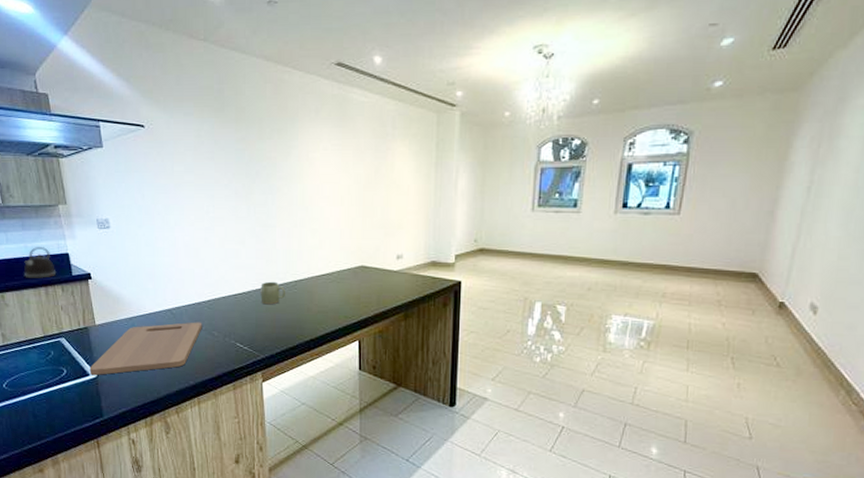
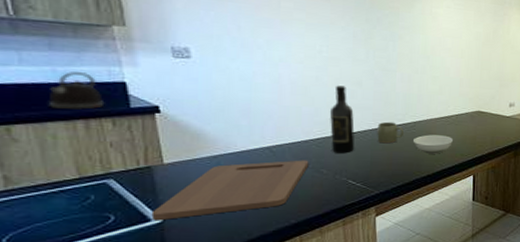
wine bottle: none [217,245,241,315] -> present [329,85,355,153]
bowl: none [295,294,336,316] -> present [413,134,454,154]

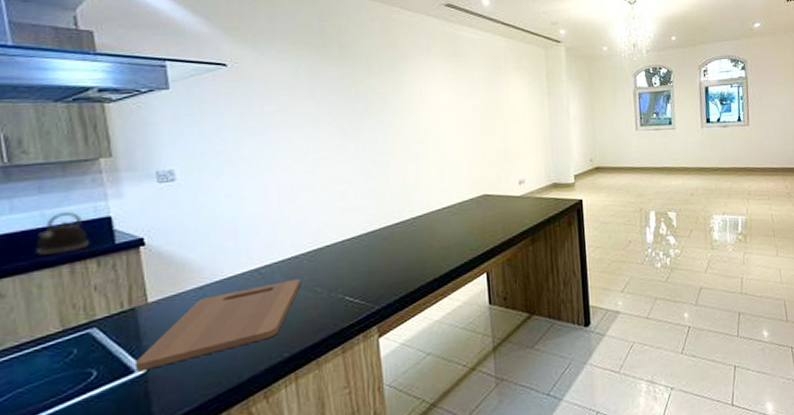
wine bottle: present [329,85,355,153] -> none [320,187,350,266]
mug: present [377,121,403,144] -> none [373,221,402,248]
bowl: present [413,134,454,154] -> none [414,228,460,253]

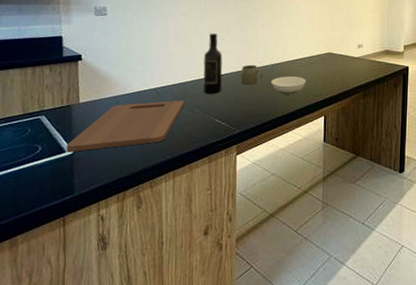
kettle: present [37,212,90,257] -> none [13,30,47,60]
wine bottle: none [320,187,350,266] -> present [203,33,223,94]
mug: none [373,221,402,248] -> present [240,64,263,85]
bowl: none [414,228,460,253] -> present [271,76,307,95]

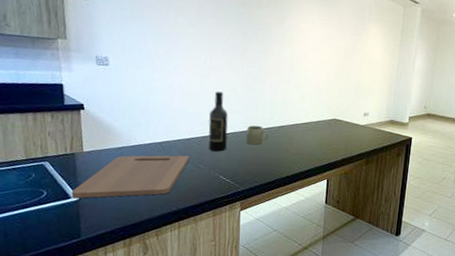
bowl: present [271,76,307,95] -> none [276,139,312,157]

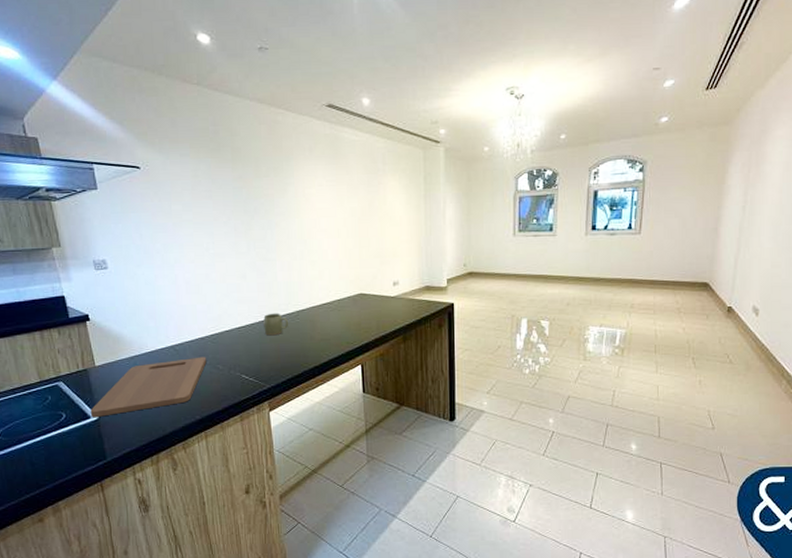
wine bottle: present [208,91,229,152] -> none [220,280,245,348]

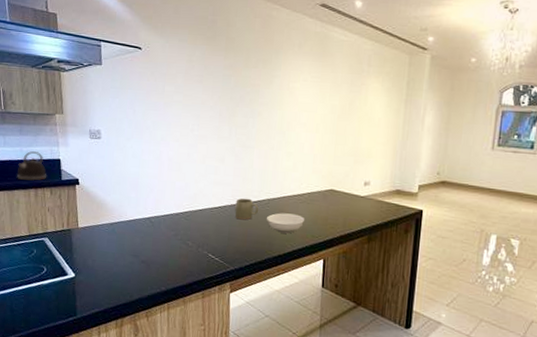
kettle: none [16,291,52,324] -> present [17,151,47,181]
cutting board: present [90,356,207,417] -> none [68,231,178,276]
bowl: none [298,323,338,344] -> present [267,213,305,234]

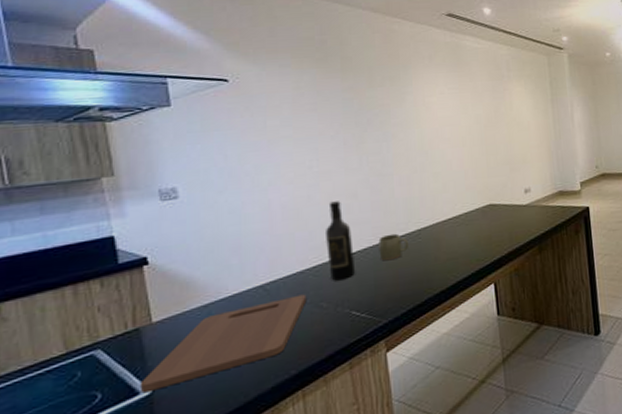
kettle: present [17,151,47,181] -> none [39,233,93,279]
cutting board: none [68,231,178,276] -> present [140,294,307,392]
wine bottle: none [196,162,217,227] -> present [324,201,356,281]
bowl: present [267,213,305,234] -> none [420,239,466,265]

